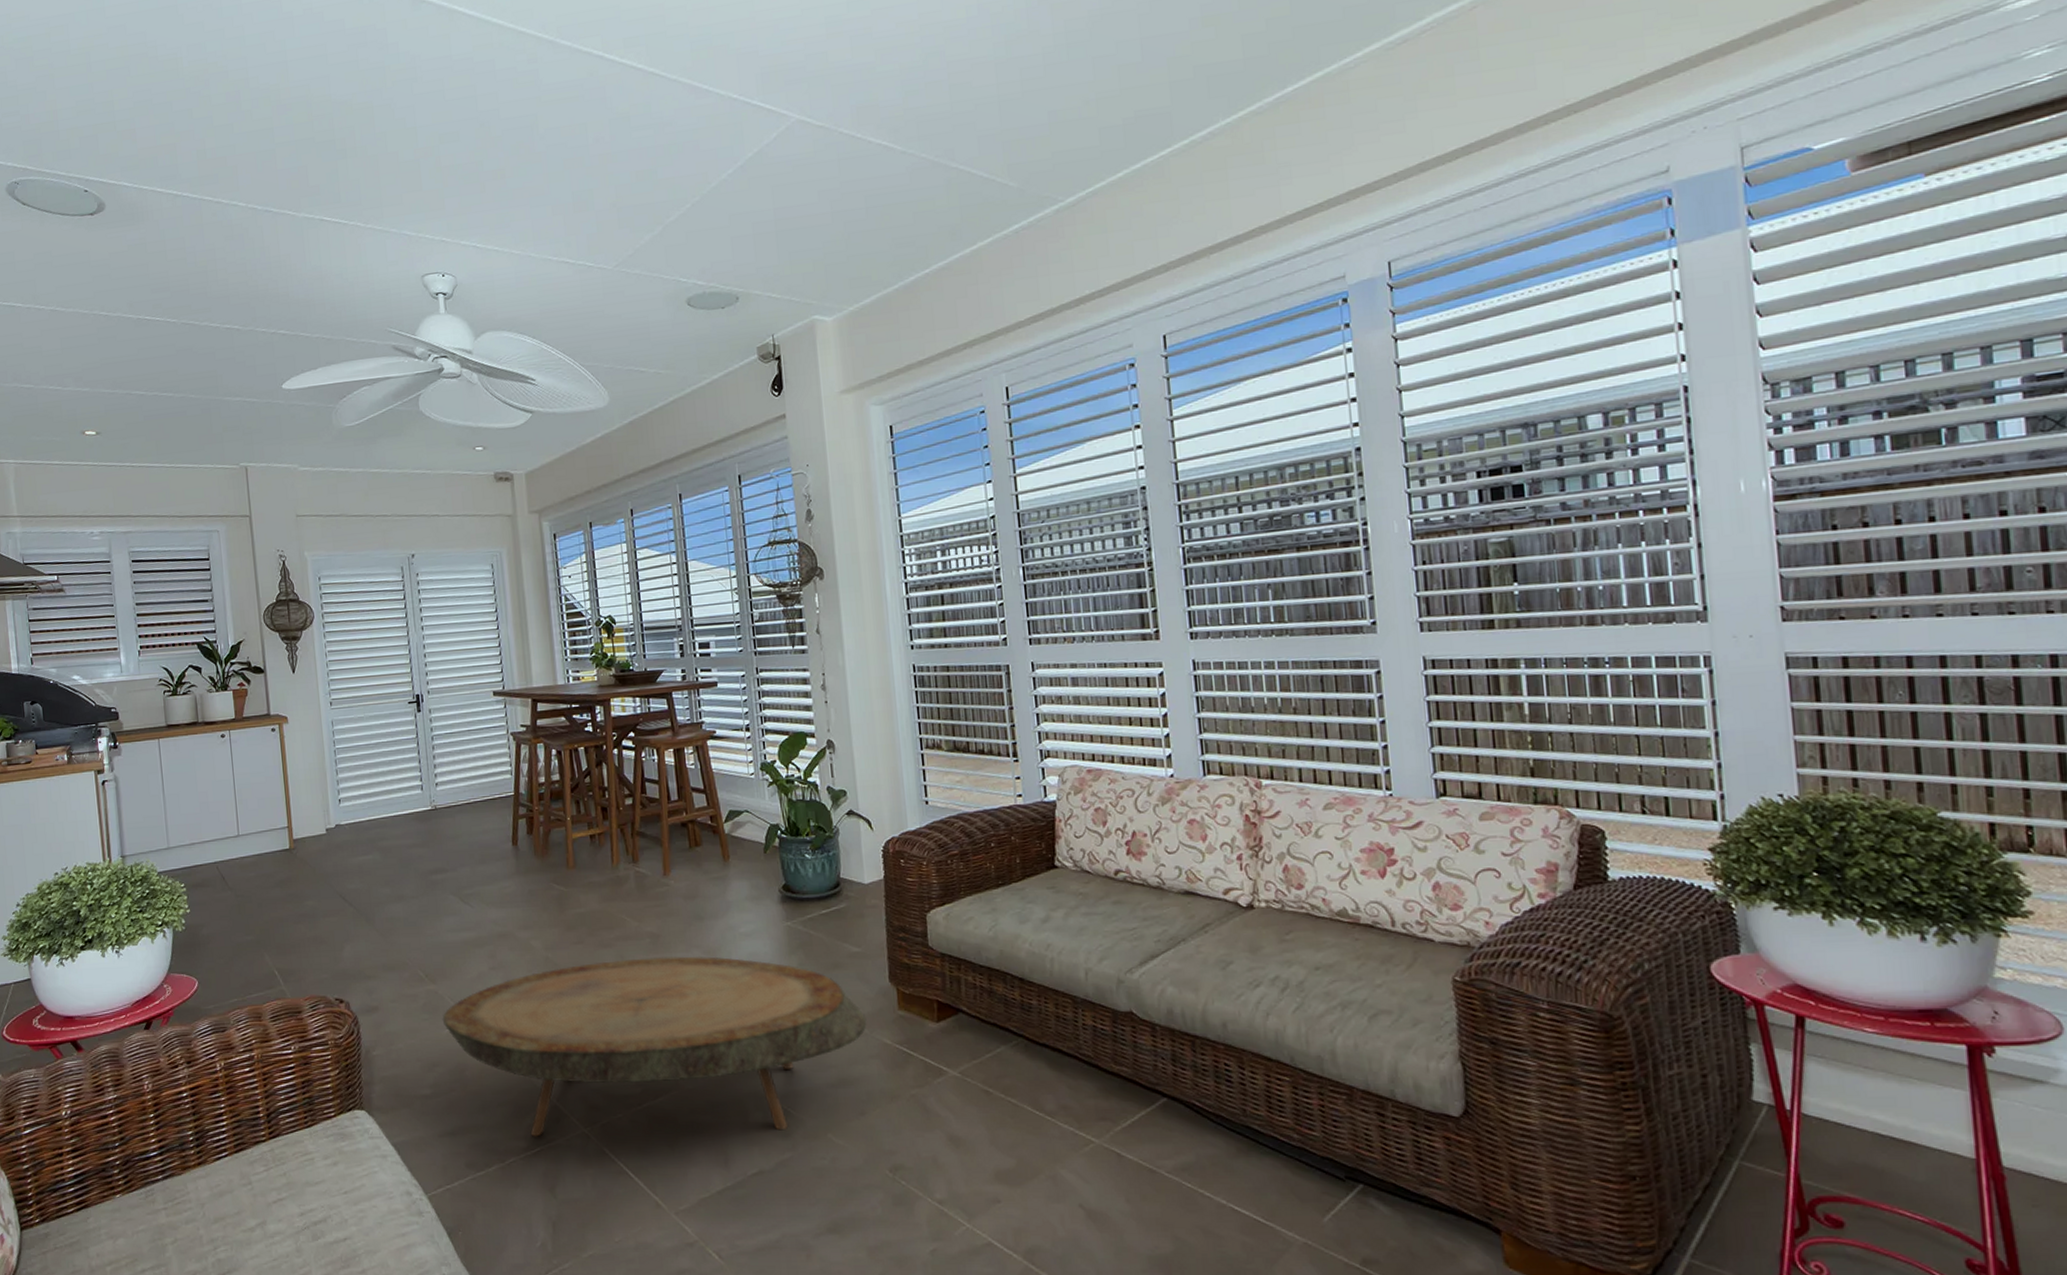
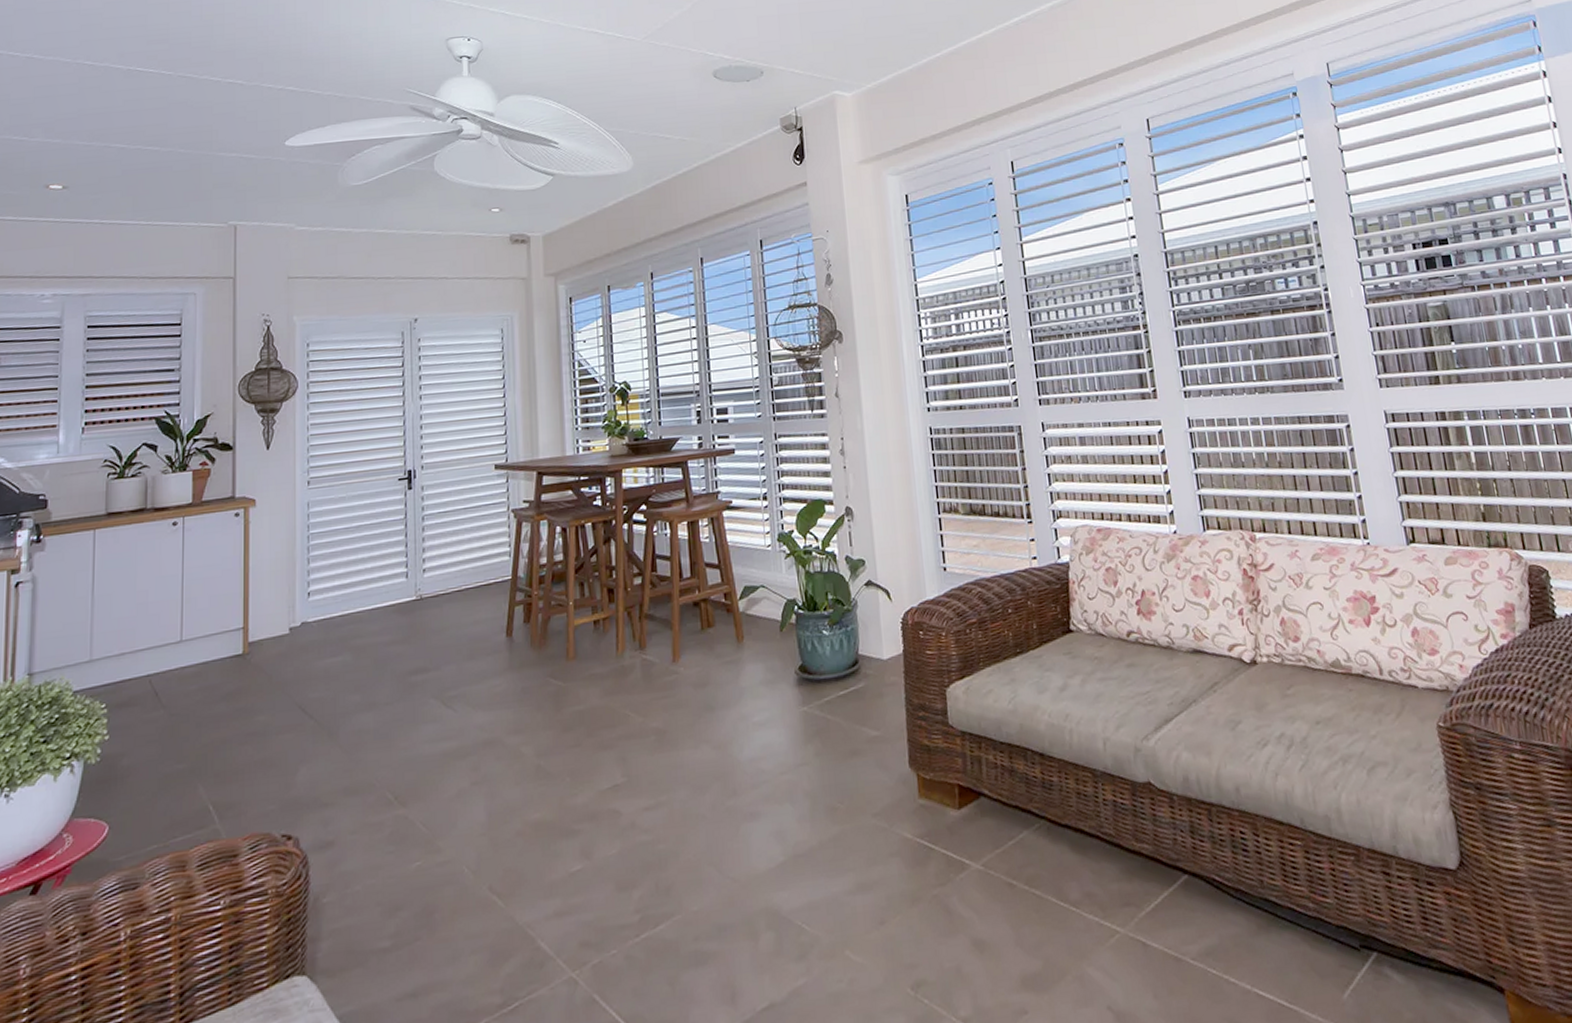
coffee table: present [442,956,867,1137] -> none [411,751,887,989]

